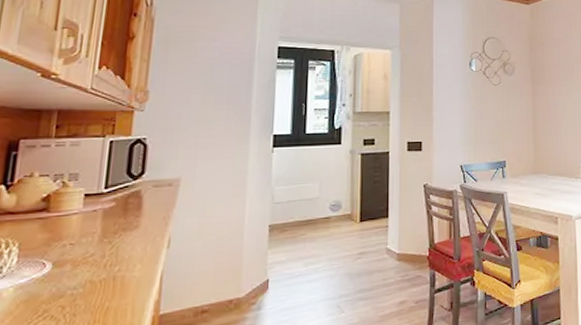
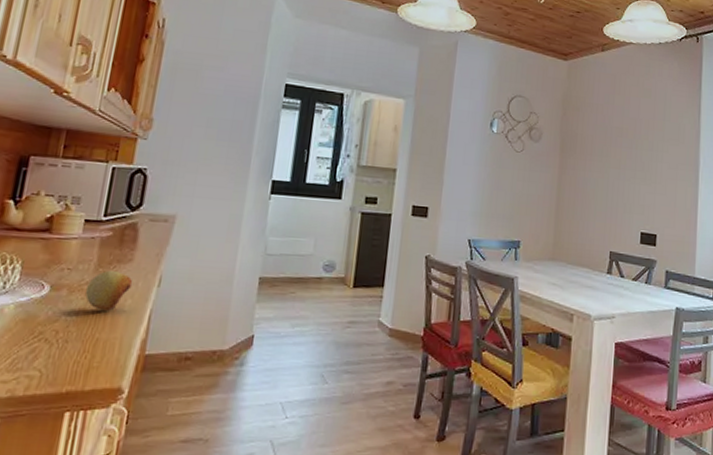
fruit: none [91,239,141,279] -> present [85,271,133,311]

